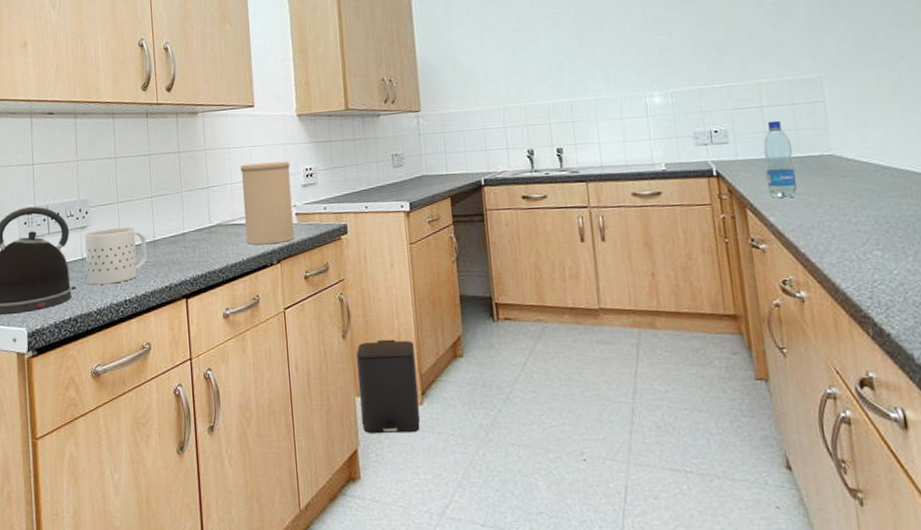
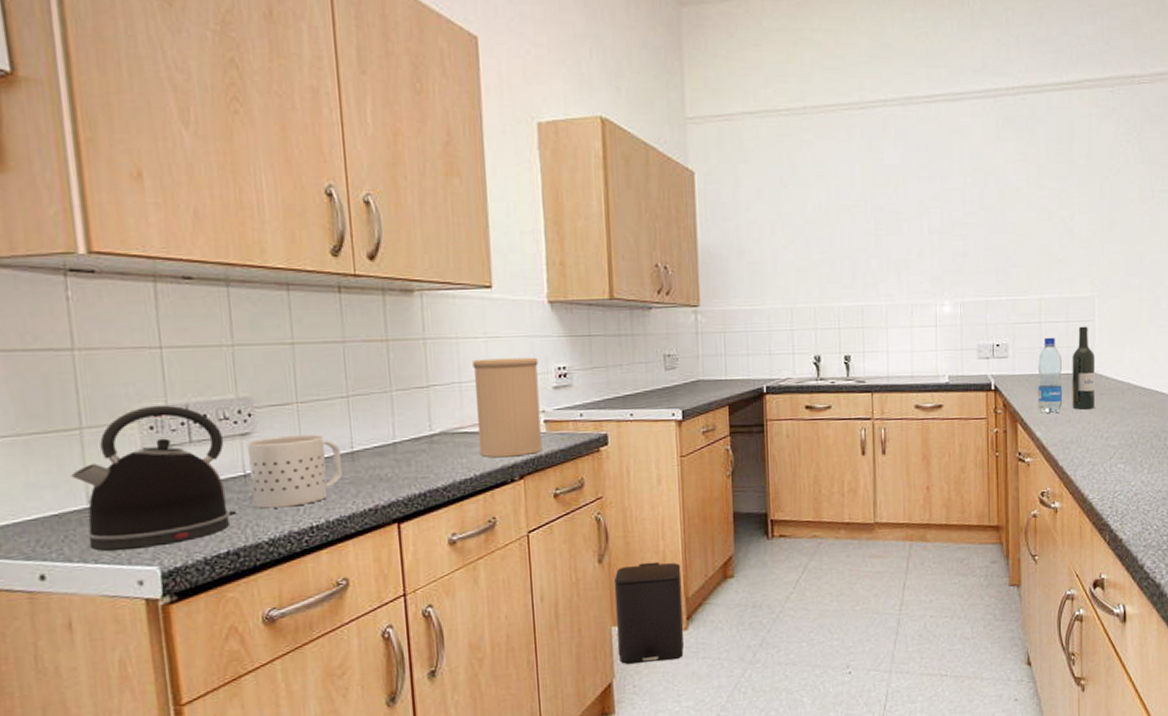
wine bottle: none [802,107,837,194] -> present [1072,326,1096,410]

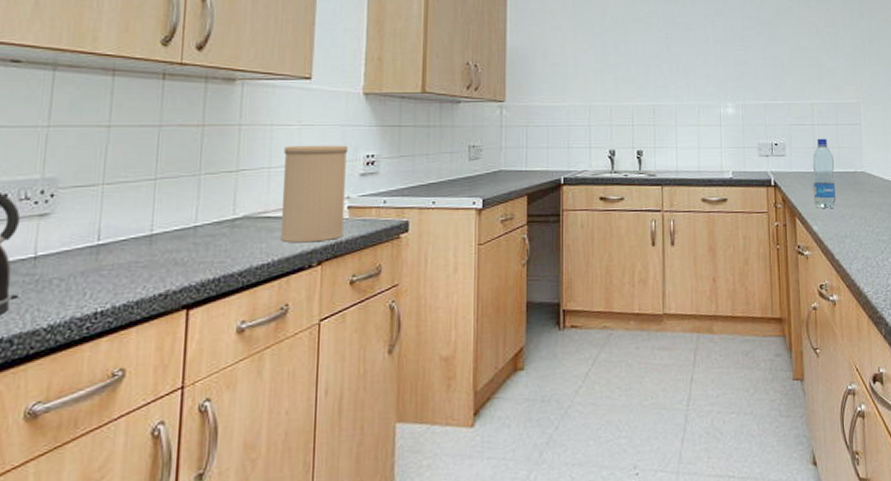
mug: present [246,434,343,509] -> none [39,215,140,293]
pedal bin: present [613,561,684,664] -> none [400,352,471,466]
wine bottle: present [1072,326,1096,410] -> none [842,129,865,206]

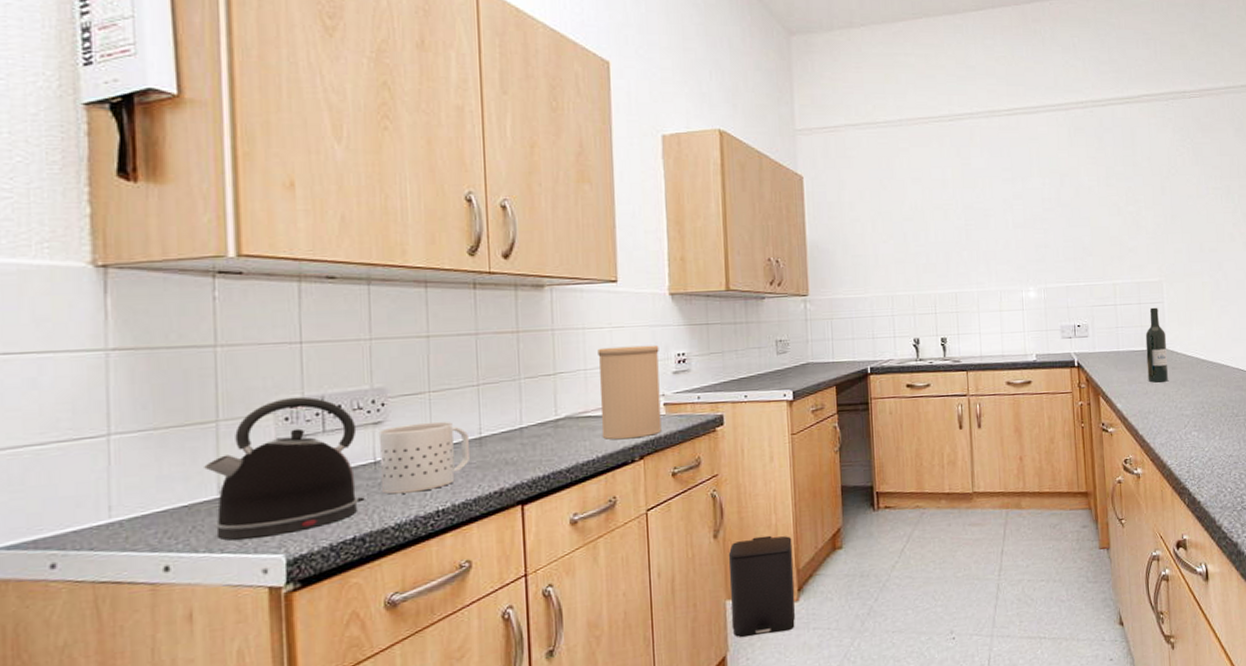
mug: none [39,215,140,293] -> present [378,421,471,495]
pedal bin: none [400,352,471,466] -> present [728,535,795,638]
bottle: present [812,138,836,209] -> none [1115,317,1139,387]
wine bottle: none [842,129,865,206] -> present [1145,307,1168,383]

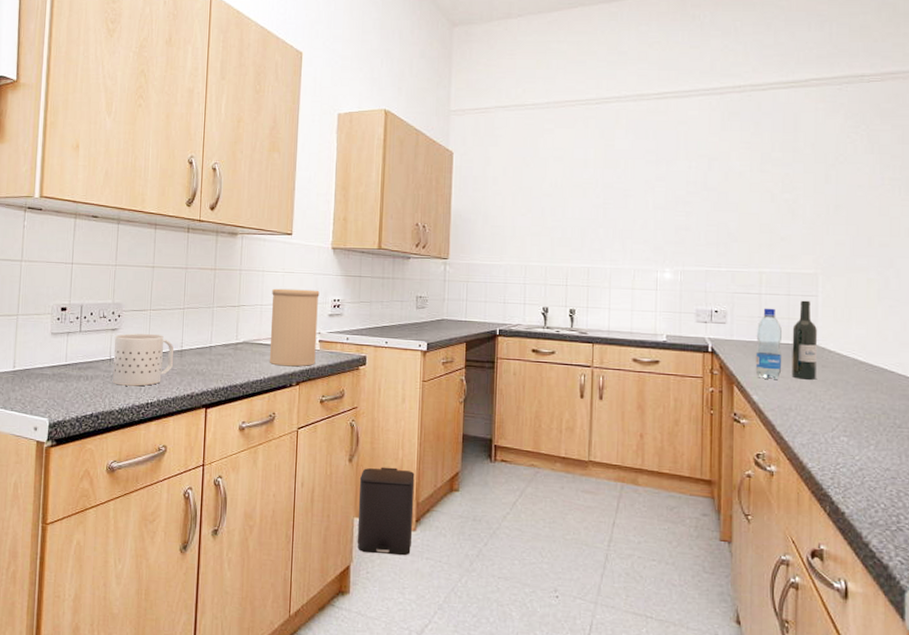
kettle: present [204,396,365,541] -> none [7,303,101,404]
bottle: none [1115,317,1139,387] -> present [755,308,782,380]

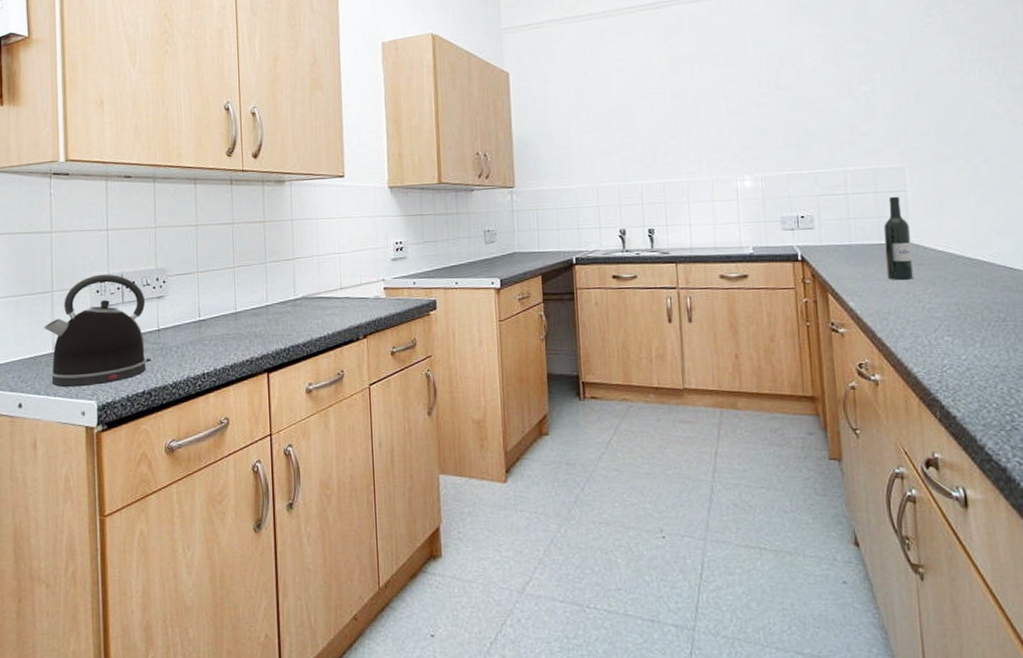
kettle: none [7,303,101,404] -> present [44,274,152,387]
mug: present [112,333,174,387] -> none [161,297,229,357]
canister: present [269,288,320,367] -> none [328,234,382,319]
pedal bin: present [357,467,415,555] -> none [441,416,503,511]
bottle: present [755,308,782,380] -> none [846,208,876,284]

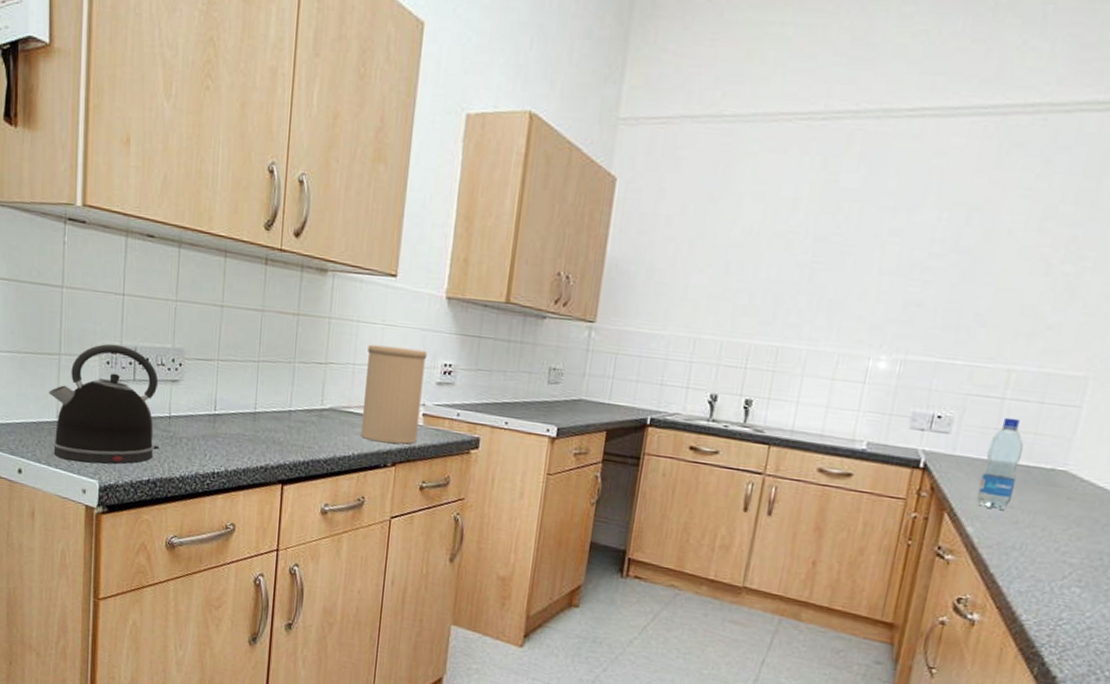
canister: none [328,234,382,319] -> present [360,344,427,445]
bottle: none [846,208,876,284] -> present [976,417,1024,511]
wine bottle: present [883,196,913,280] -> none [1023,411,1073,514]

